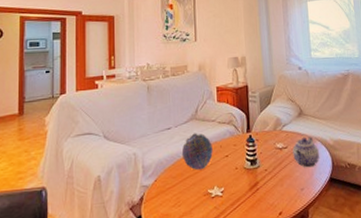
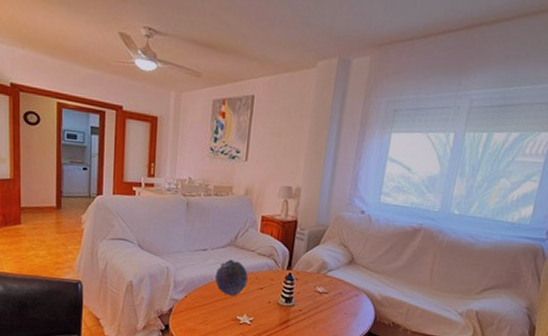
teapot: present [293,137,320,168] -> none [332,287,363,318]

